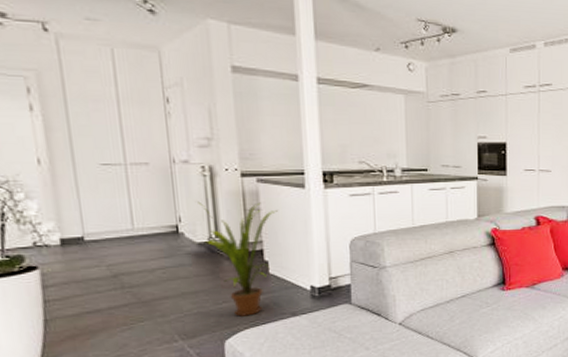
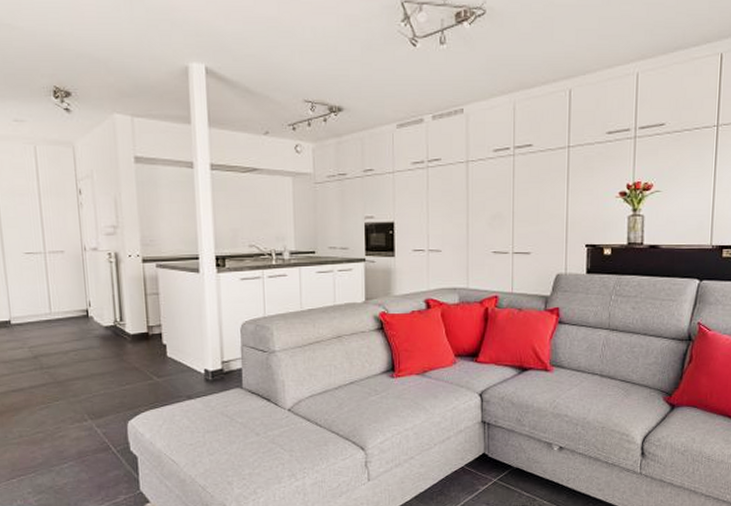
house plant: present [198,201,278,317] -> none [105,286,175,398]

